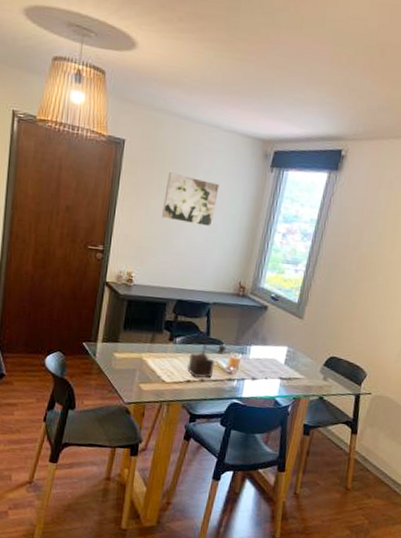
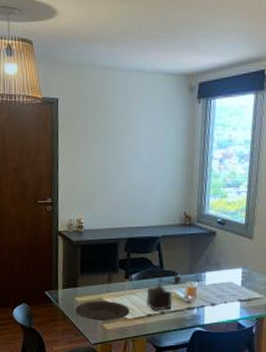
plate: none [112,359,169,382] -> present [75,300,130,321]
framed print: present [162,172,219,228] -> none [101,120,151,165]

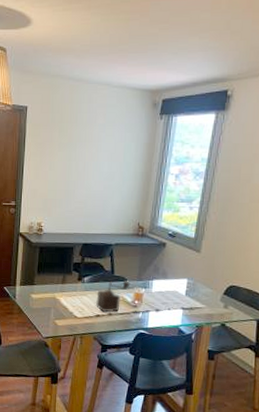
plate: present [75,300,130,321] -> none [30,298,80,318]

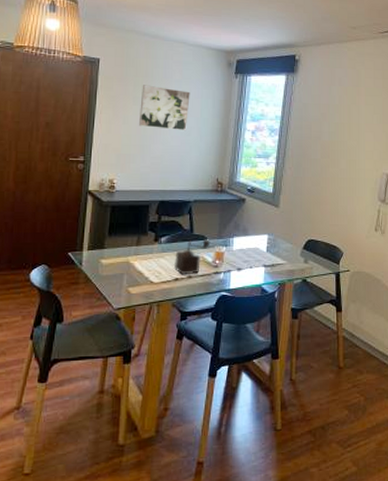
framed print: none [64,130,114,176] -> present [139,85,190,131]

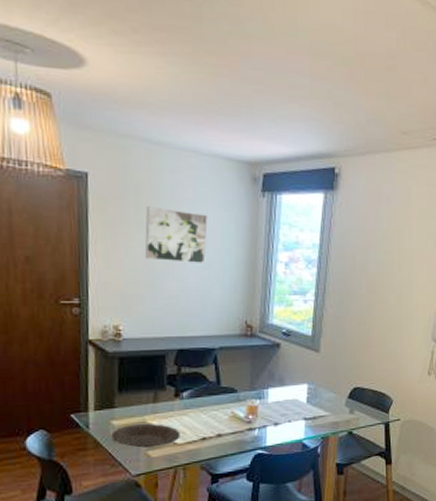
plate: none [99,263,157,285] -> present [111,423,180,448]
pepper mill: present [173,239,211,275] -> none [199,392,242,434]

